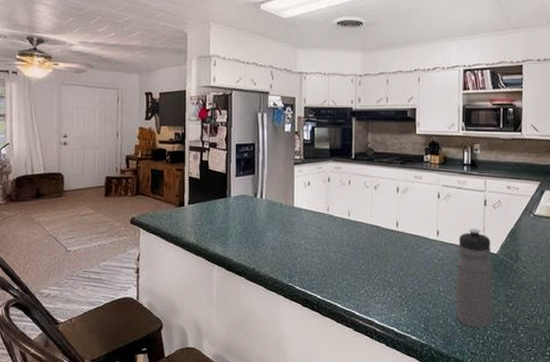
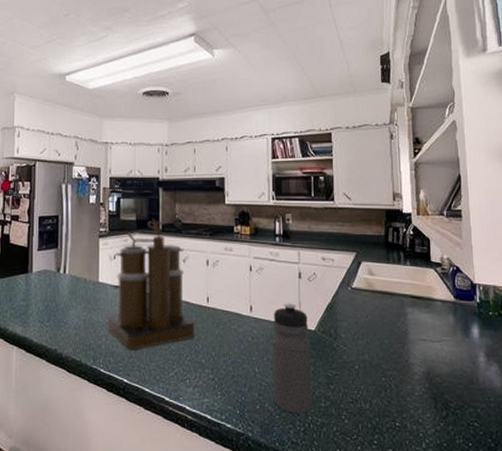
coffee maker: none [301,147,386,269] -> present [106,218,196,349]

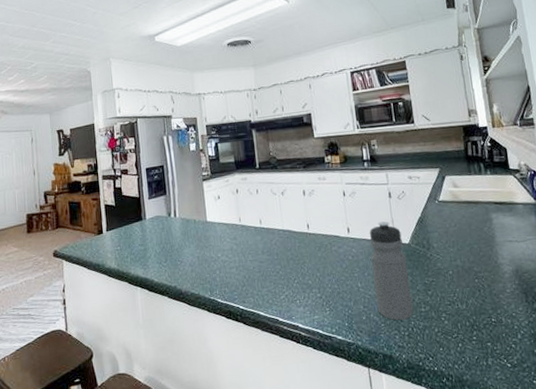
coffee maker: present [106,218,196,349] -> none [217,158,300,279]

